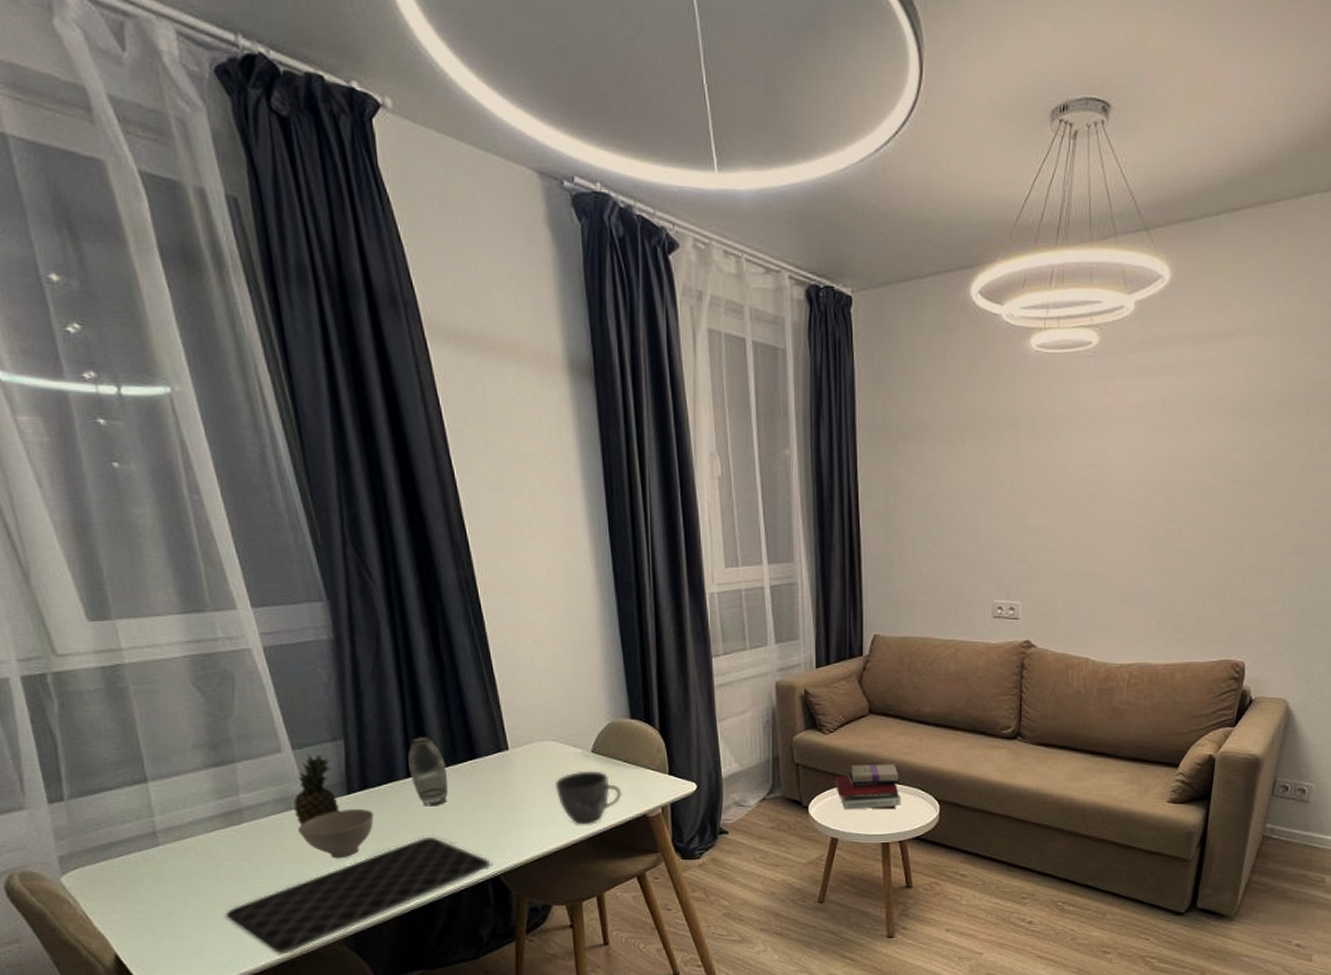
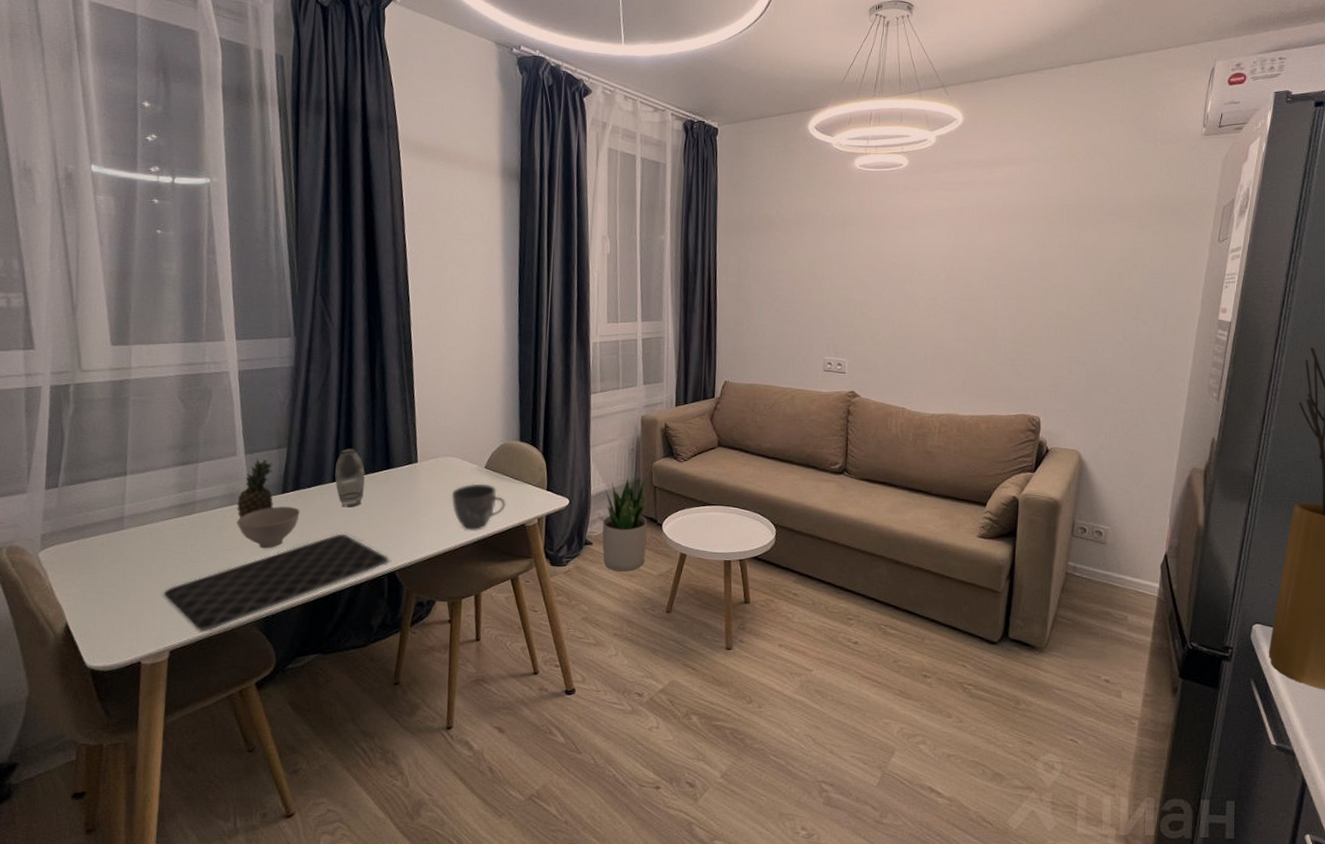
planter: none [738,753,791,862] -> present [602,476,649,572]
books: present [835,764,902,810] -> none [686,490,743,530]

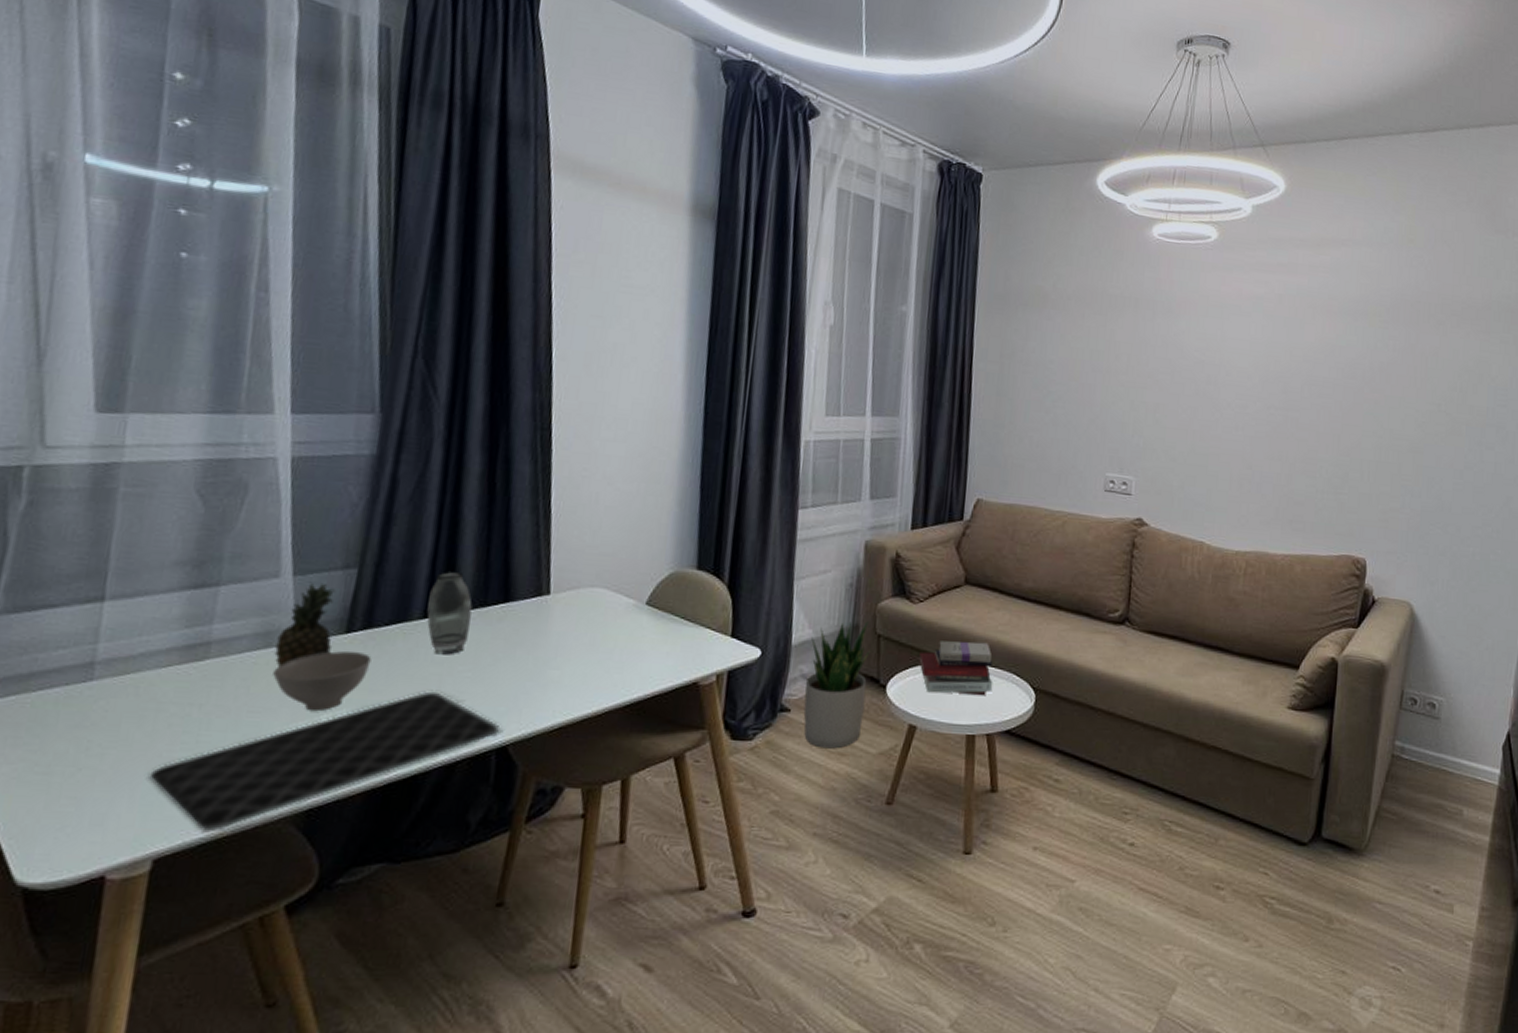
cup: present [452,483,506,529] -> none [596,624,673,689]
books: none [686,490,743,530] -> present [919,641,993,695]

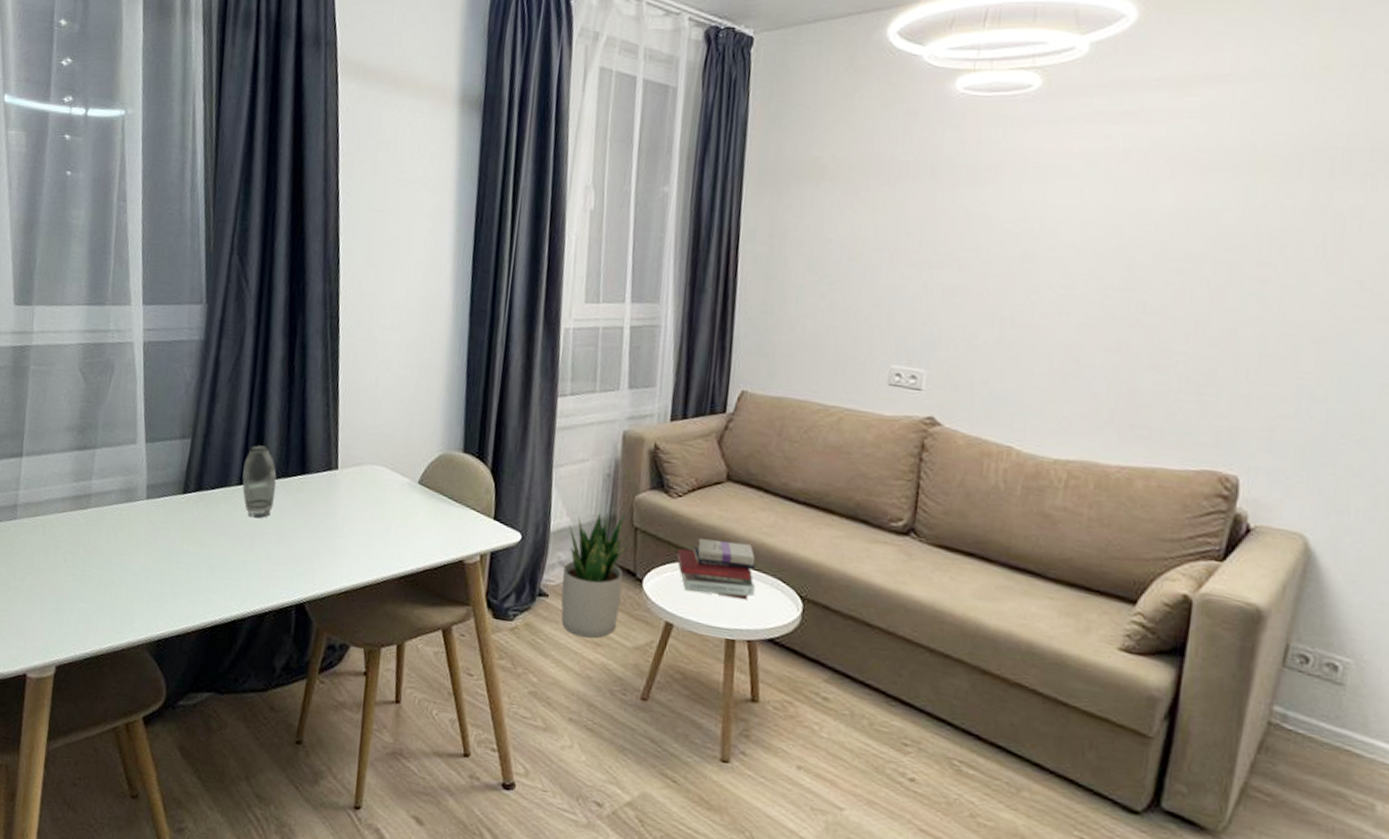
placemat: present [151,689,501,831] -> none [54,547,299,649]
bowl: present [273,651,372,712] -> none [133,508,202,558]
fruit: present [274,583,336,668] -> none [133,450,176,520]

